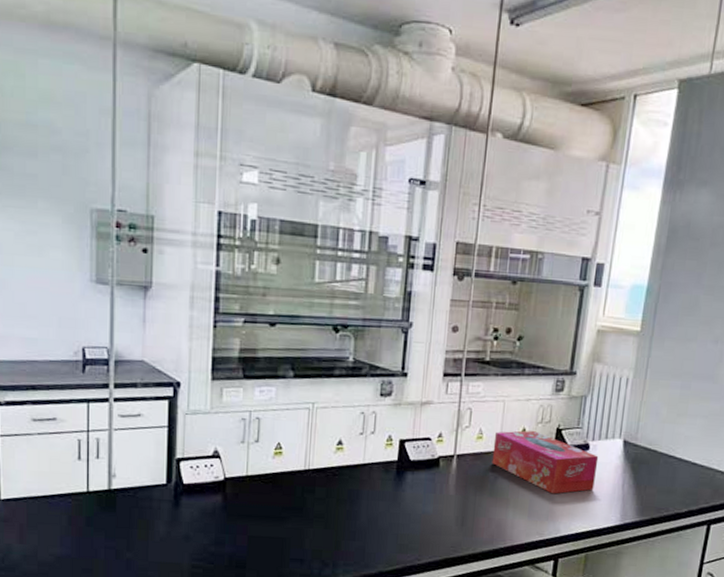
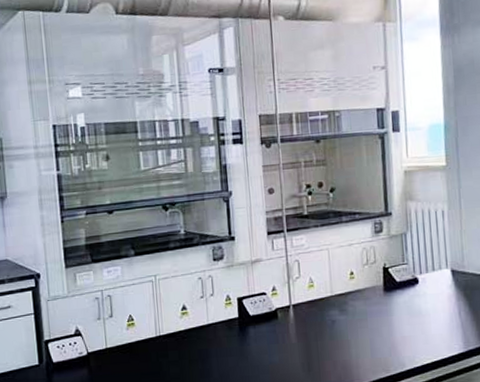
tissue box: present [492,430,599,494] -> none [325,273,431,330]

